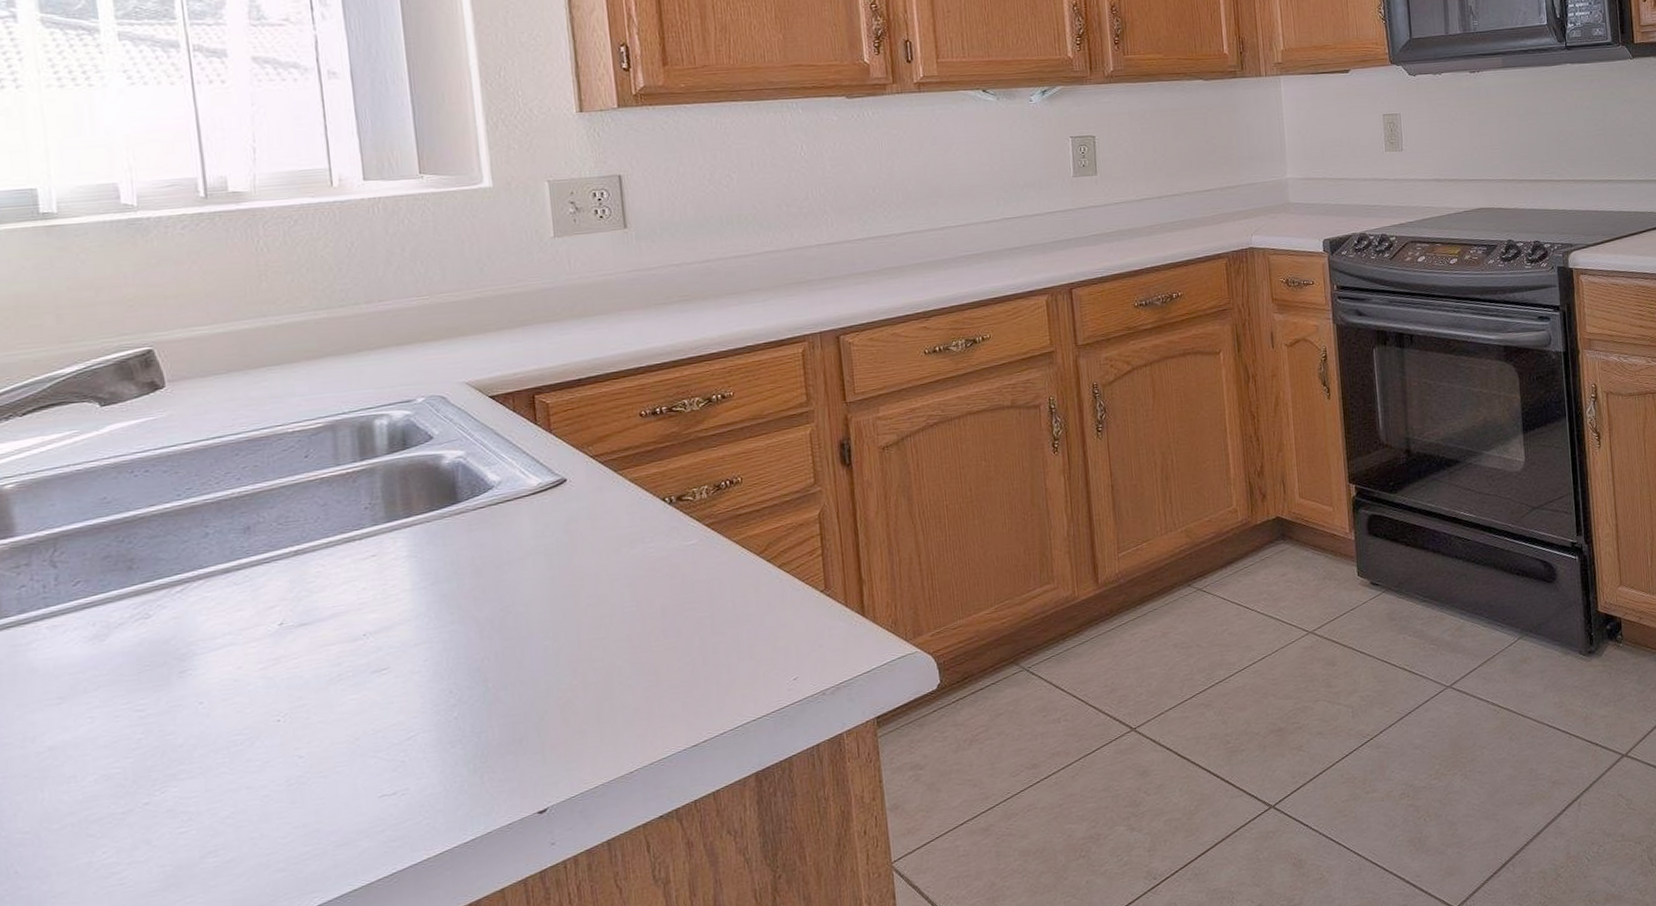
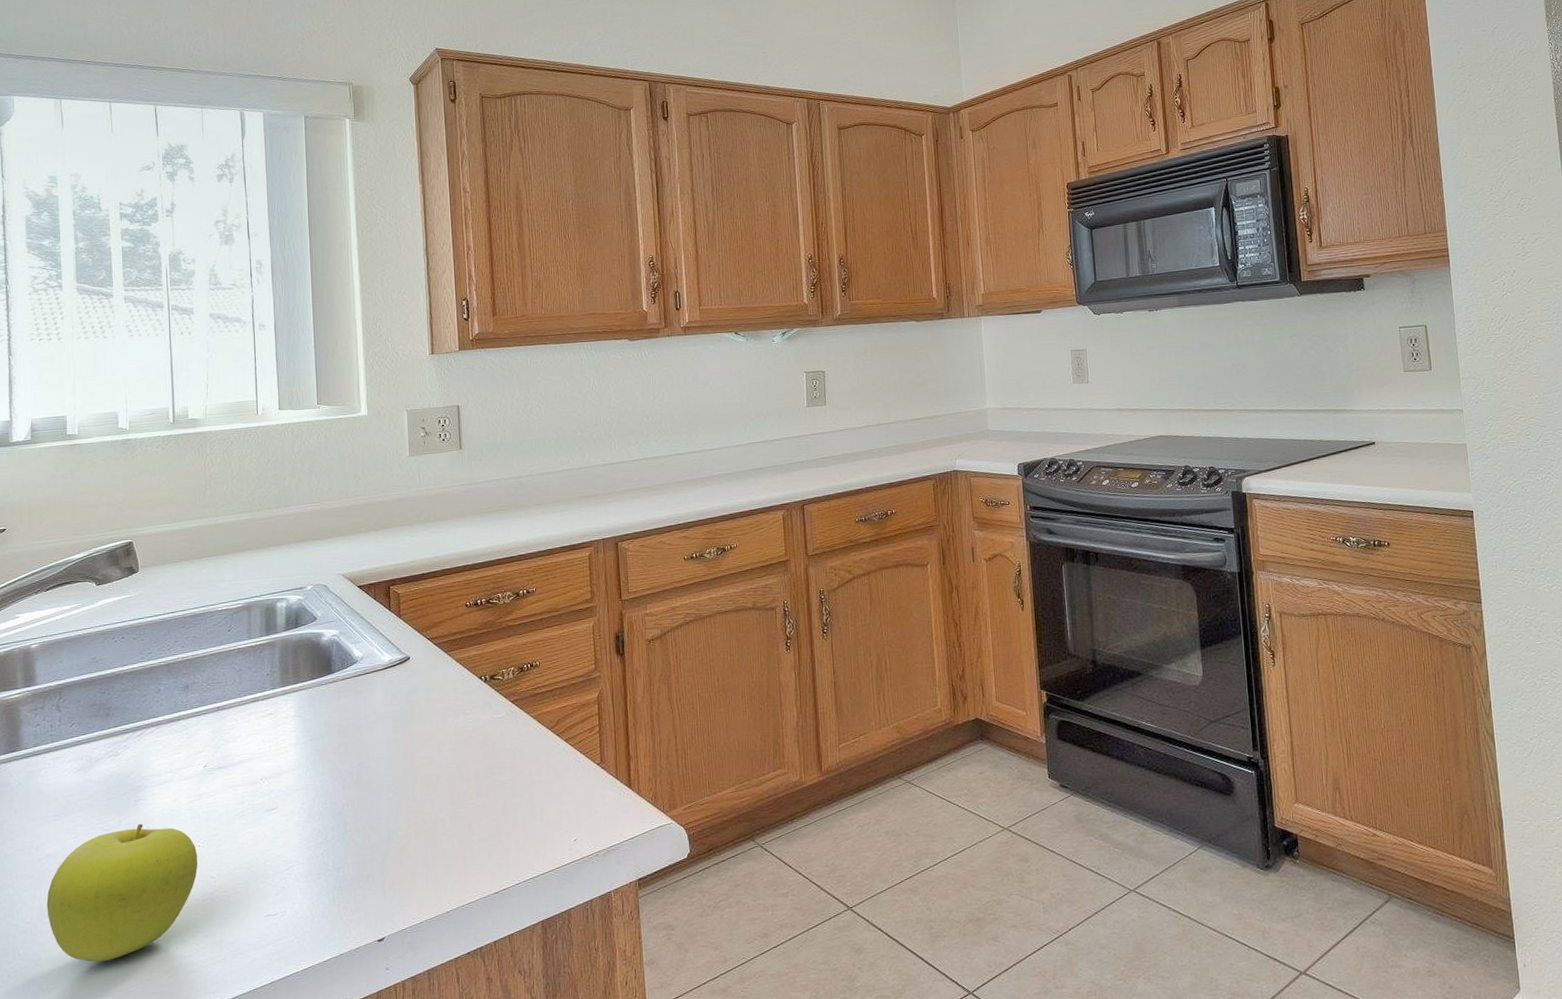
fruit: none [53,699,279,873] -> present [46,824,198,962]

